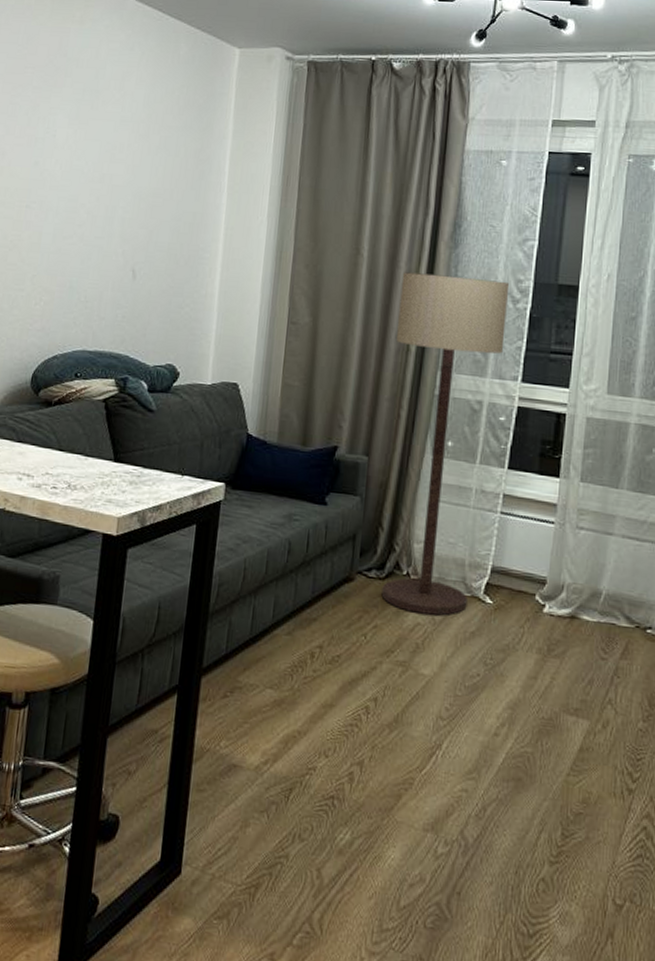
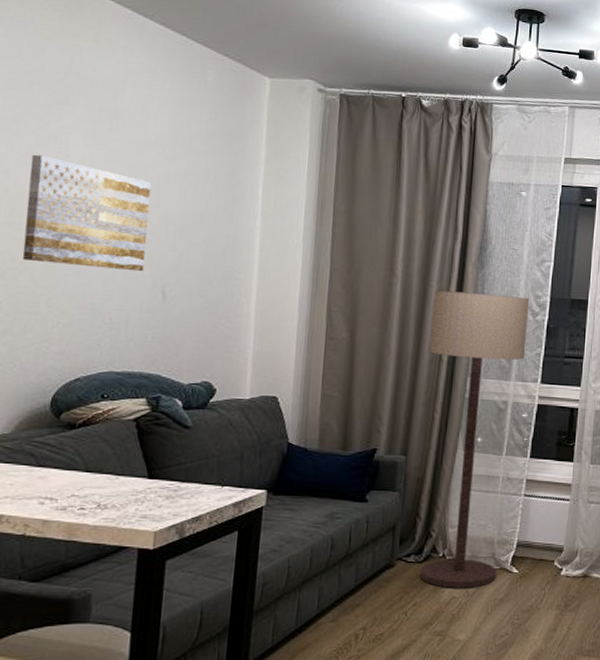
wall art: none [12,135,127,250] -> present [22,154,152,272]

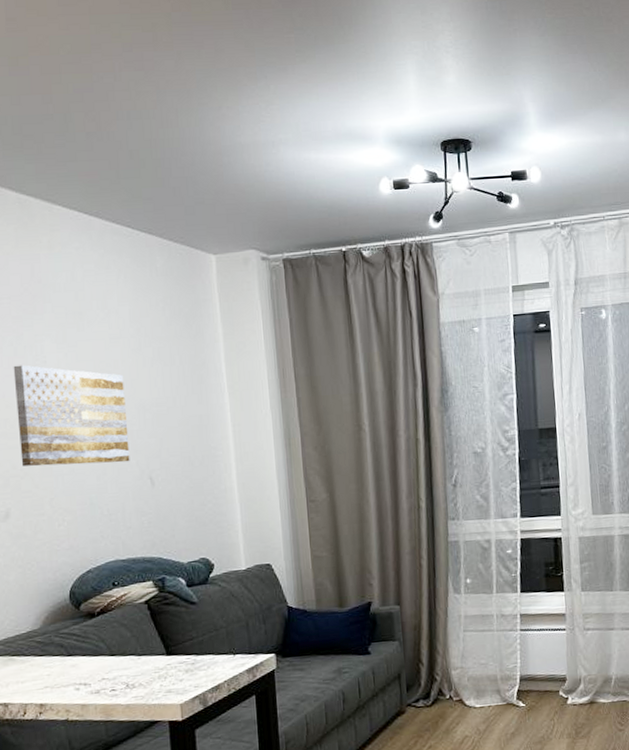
floor lamp: present [420,290,530,588] -> none [403,433,505,729]

